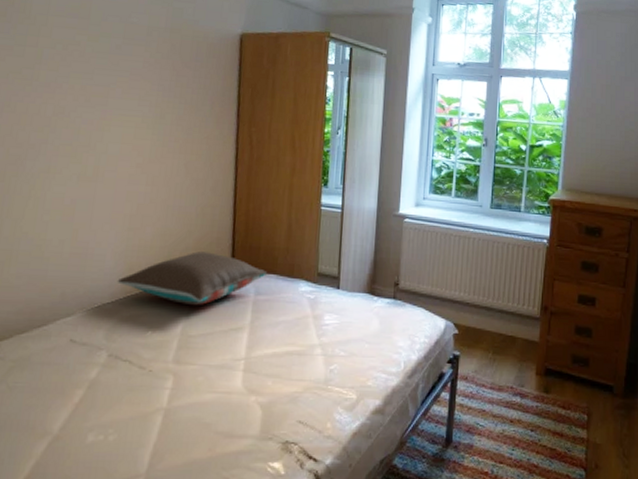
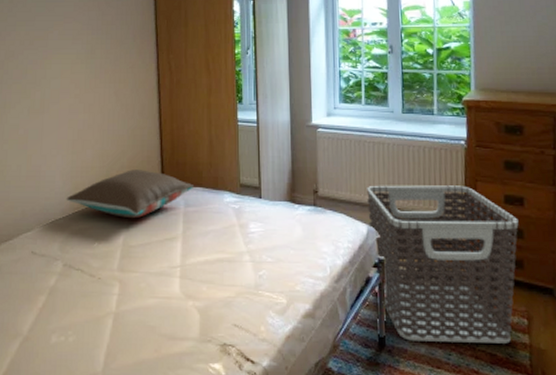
clothes hamper: none [447,279,589,439] -> present [367,185,519,344]

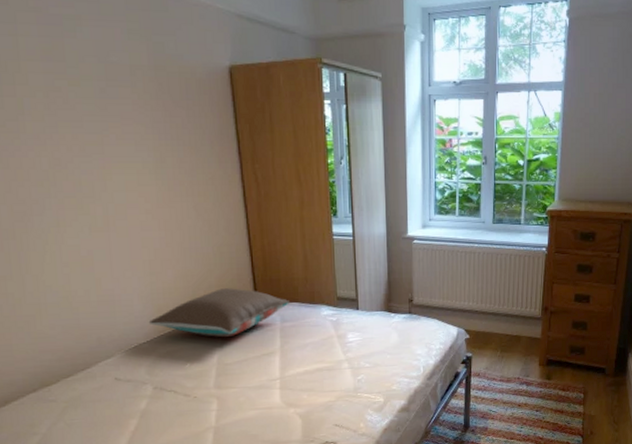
clothes hamper: present [367,185,519,344] -> none [458,288,584,421]

